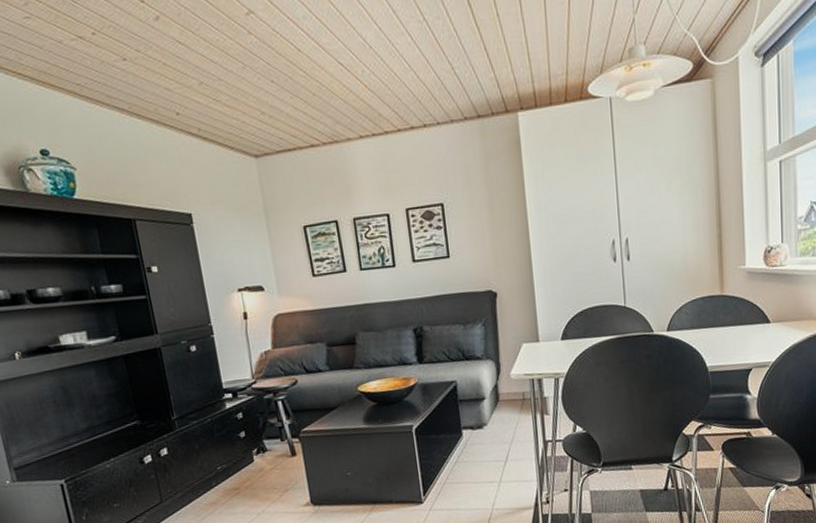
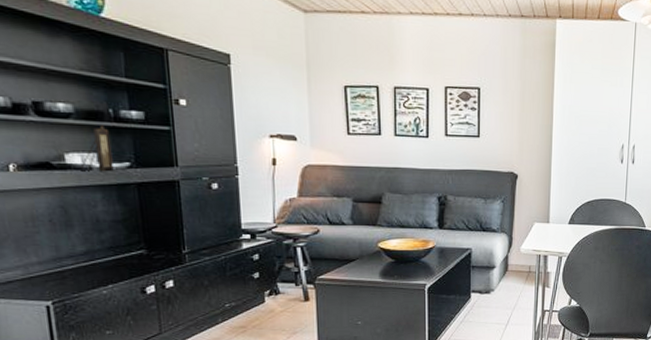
photo frame: none [73,303,102,351] -> present [80,125,114,172]

